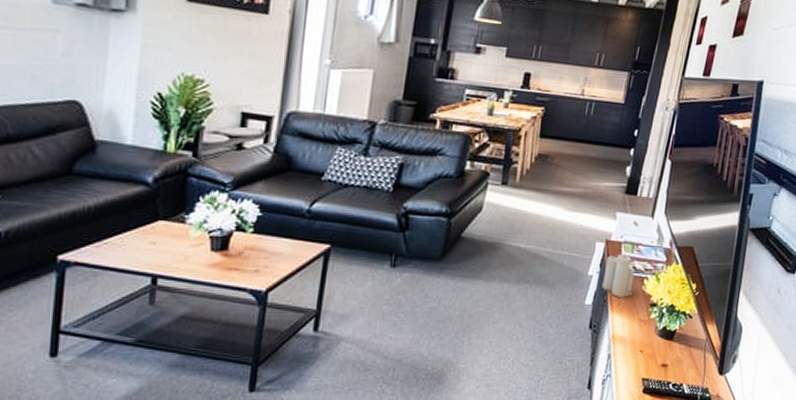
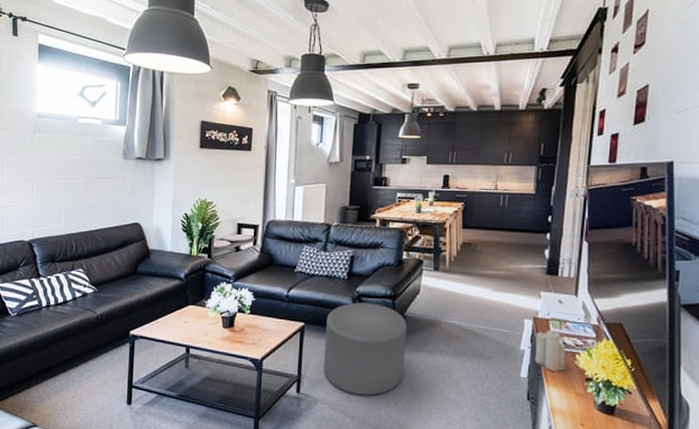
pouf: none [351,220,463,330] -> present [323,302,407,395]

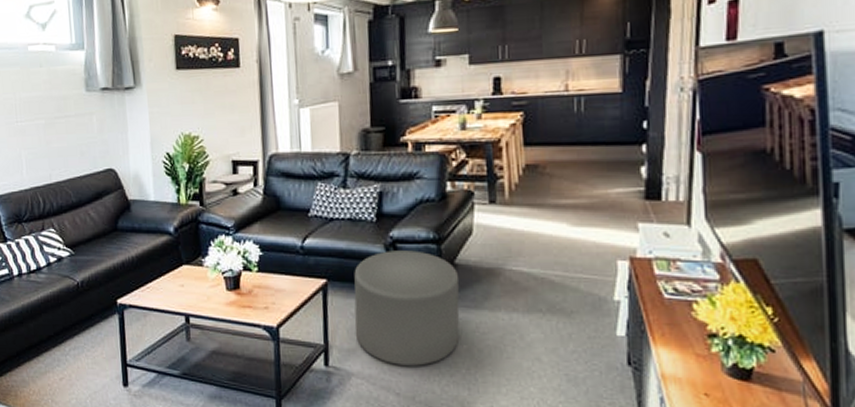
candle: present [534,329,566,372] -> none [634,271,679,327]

